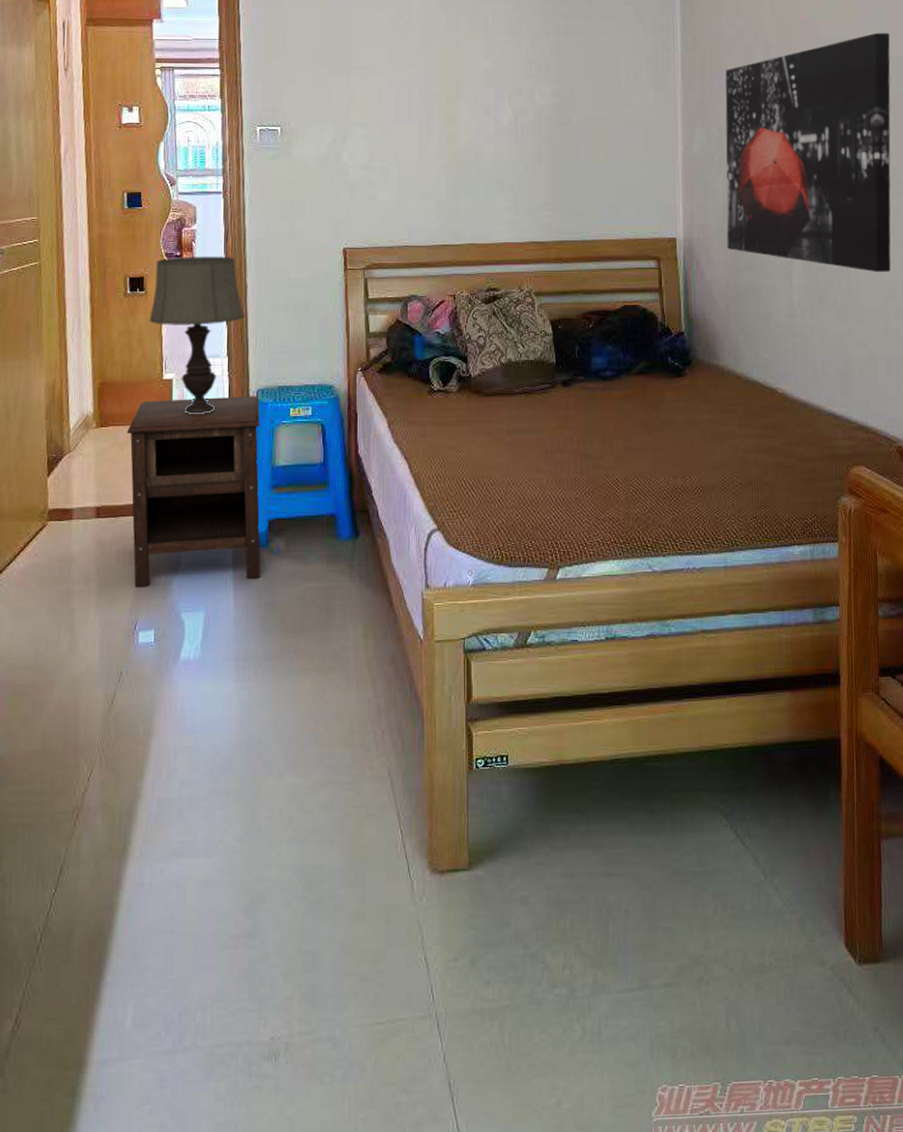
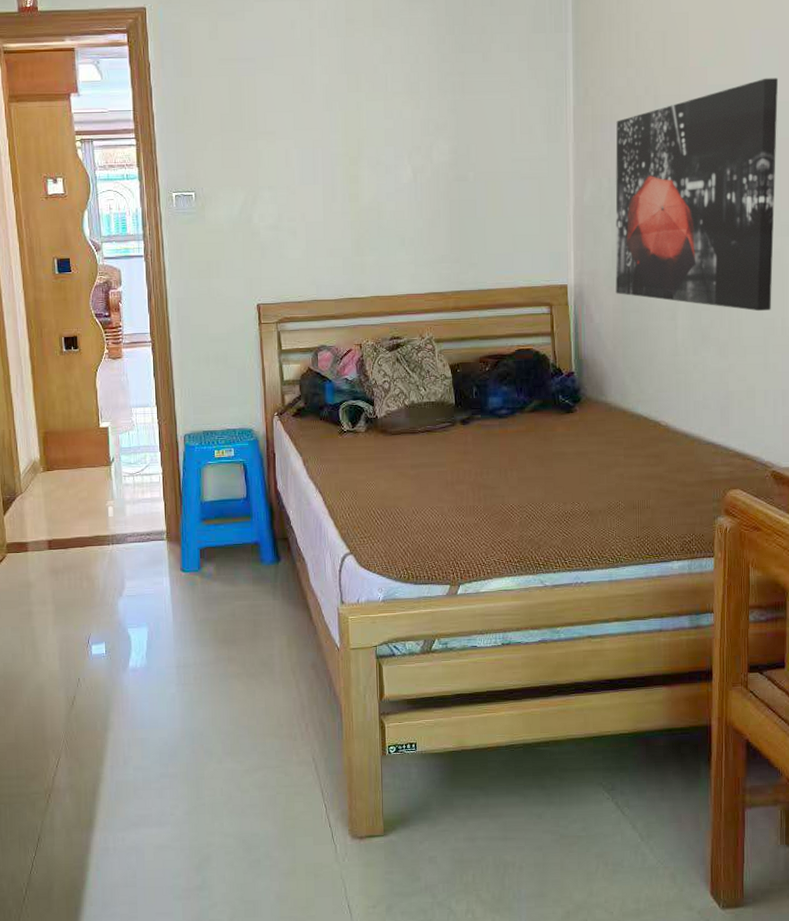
nightstand: present [127,396,260,587] -> none [71,440,194,608]
table lamp: present [149,256,245,414] -> none [84,315,170,458]

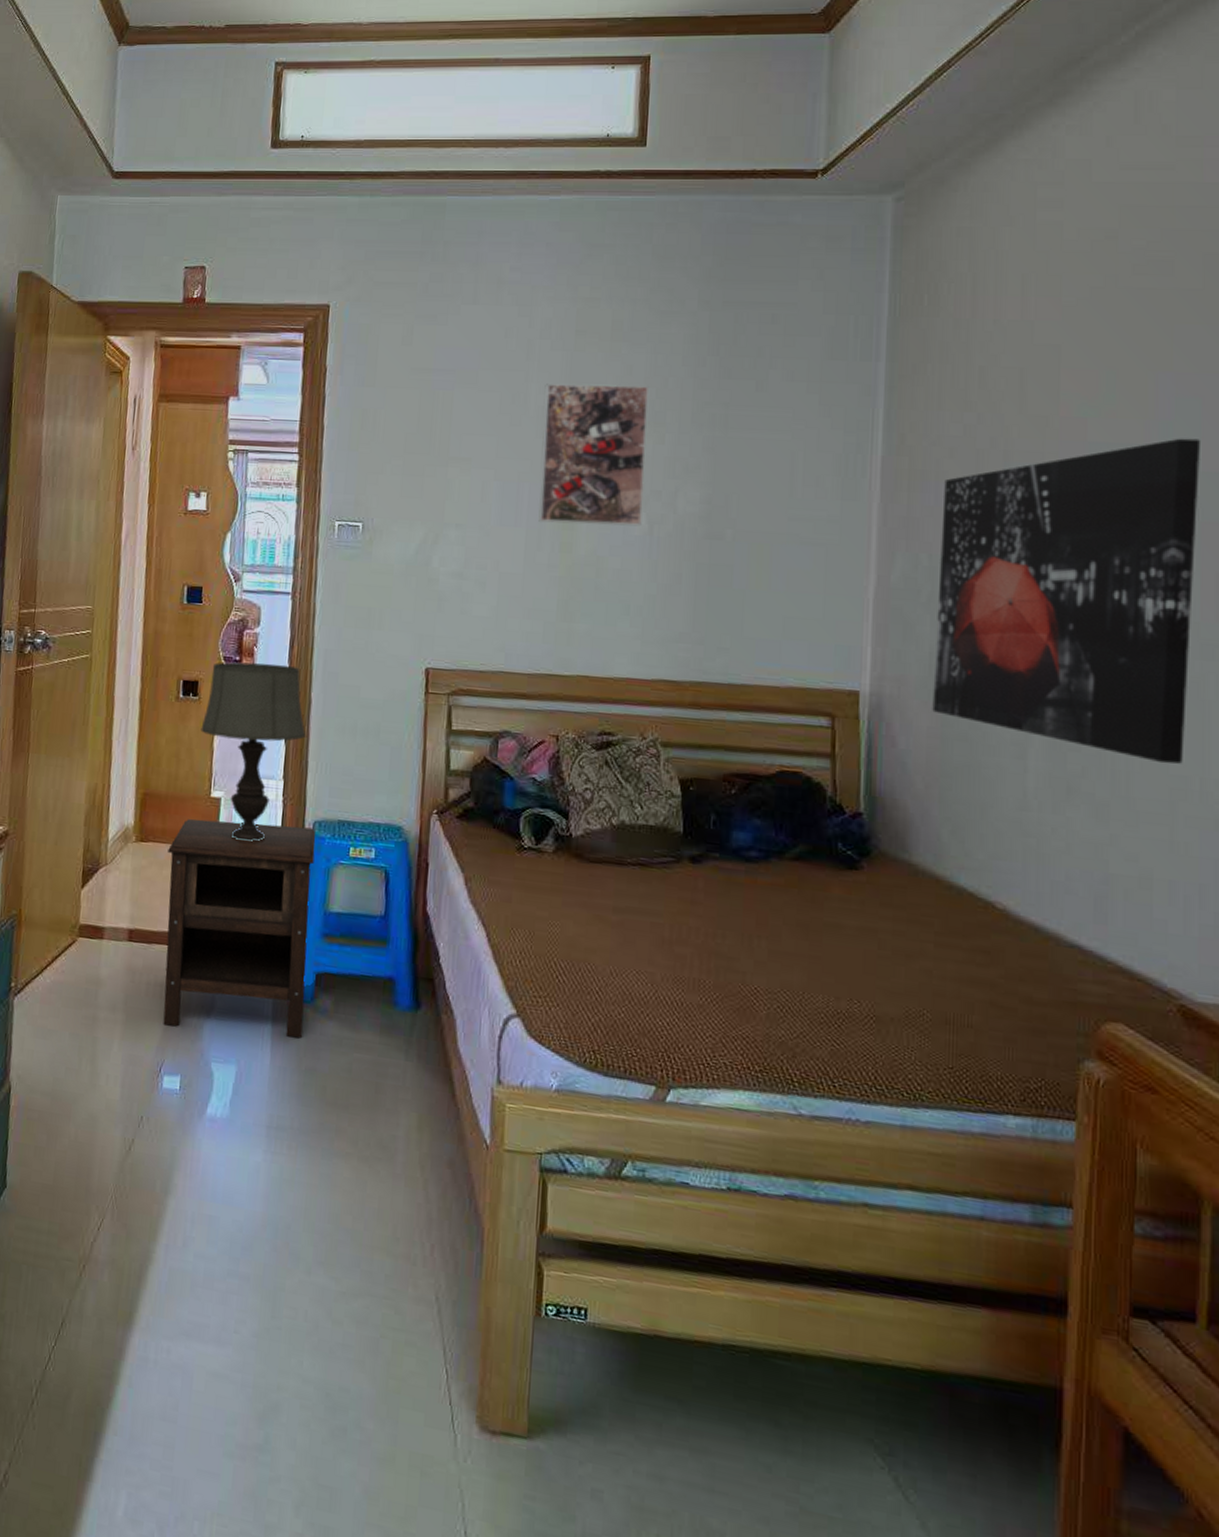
nightstand: none [71,440,194,608] -> present [163,819,316,1039]
table lamp: none [84,315,170,458] -> present [200,662,307,842]
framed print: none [326,62,409,180] -> present [538,383,650,527]

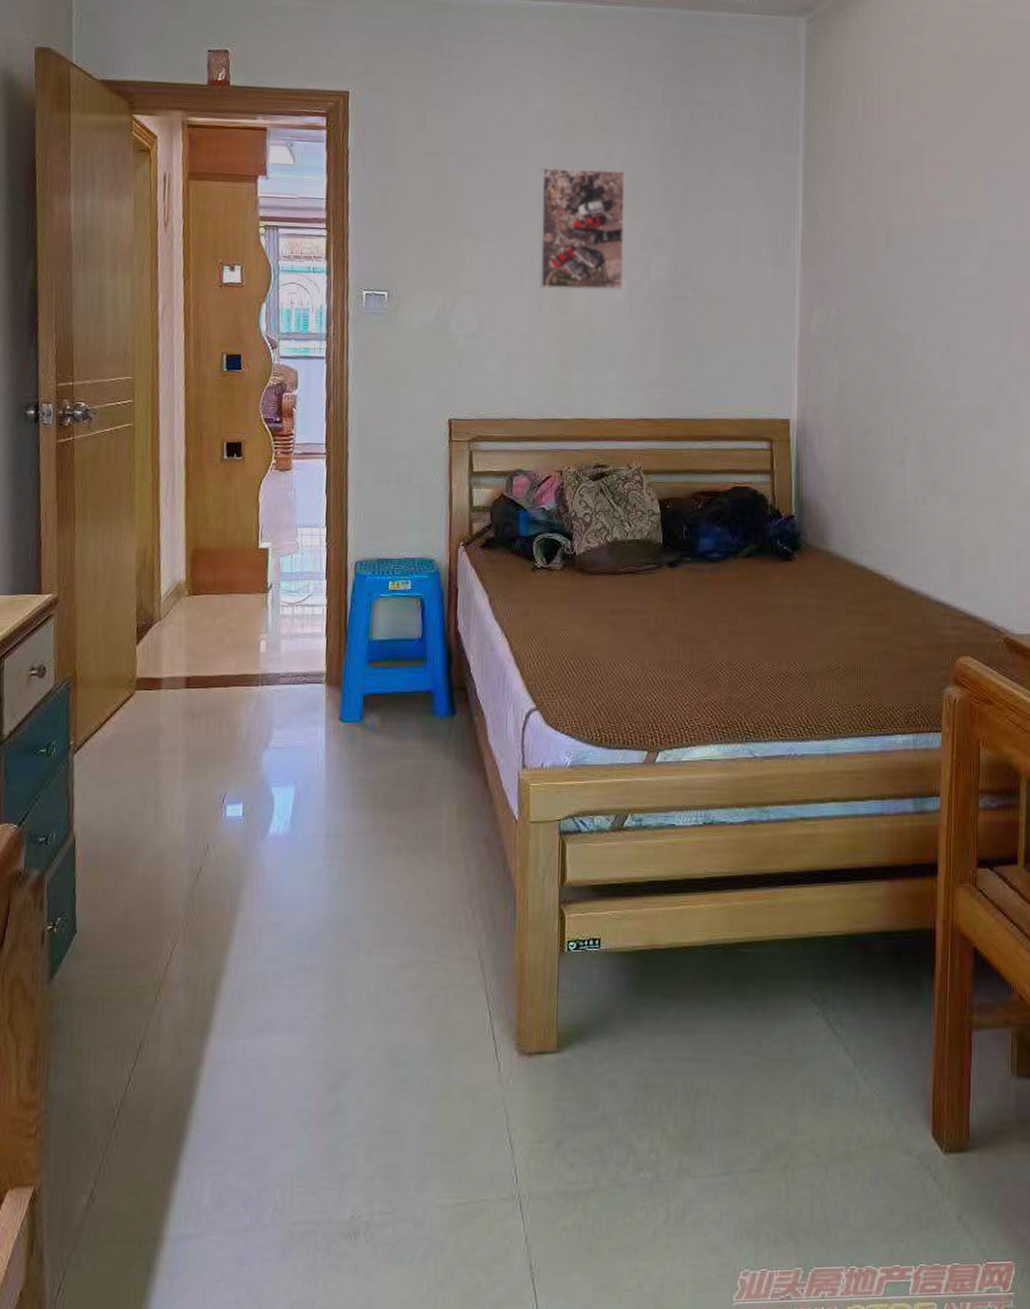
nightstand: present [163,819,316,1039] -> none [220,567,358,760]
table lamp: present [200,662,307,842] -> none [246,422,345,585]
wall art: present [932,438,1202,764] -> none [841,216,1015,462]

